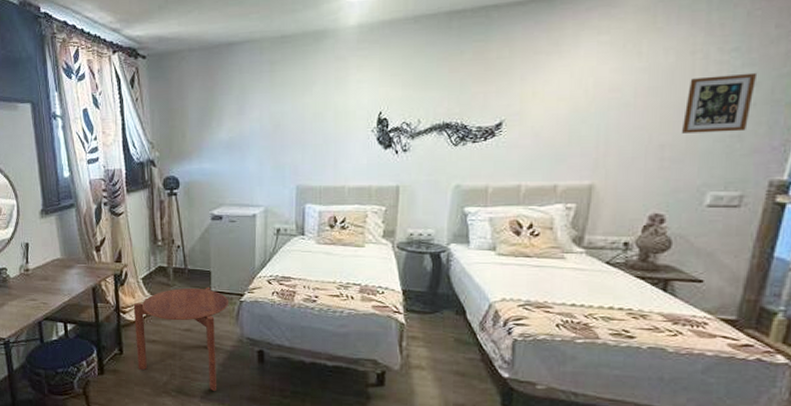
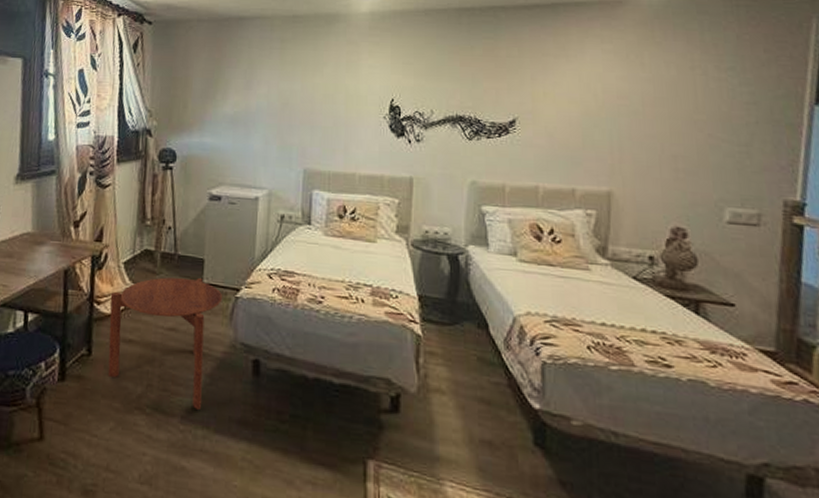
picture frame: present [682,72,758,133] -> none [691,92,755,149]

